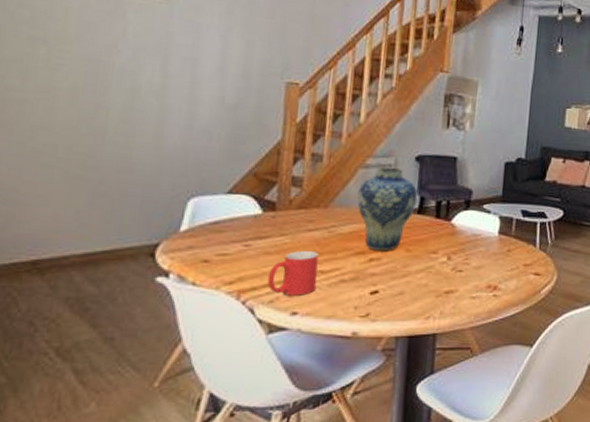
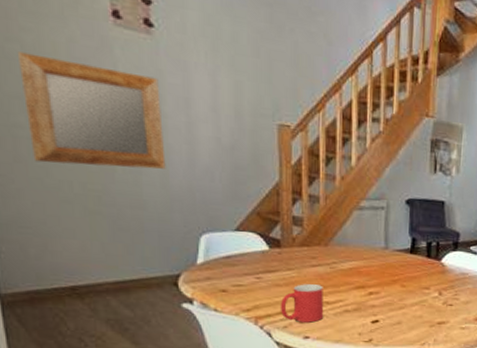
mirror: none [20,17,168,130] -> present [17,51,166,169]
vase: present [357,167,417,251] -> none [354,209,409,286]

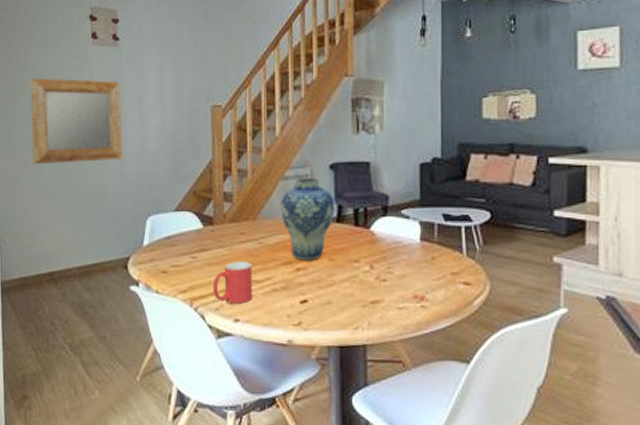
vase: none [354,209,409,286] -> present [281,178,334,261]

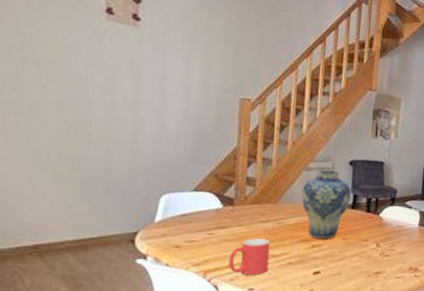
mirror: present [29,78,123,165] -> none [18,41,139,138]

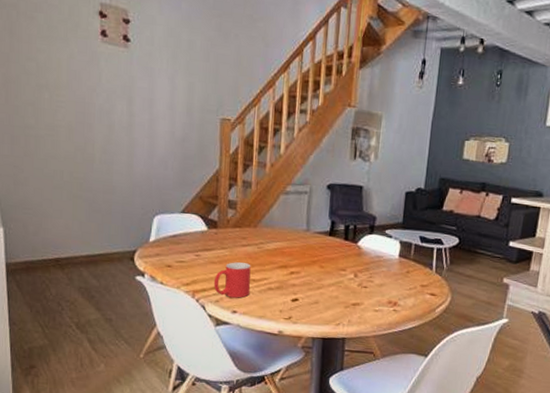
vase: present [301,170,351,239] -> none [280,194,329,267]

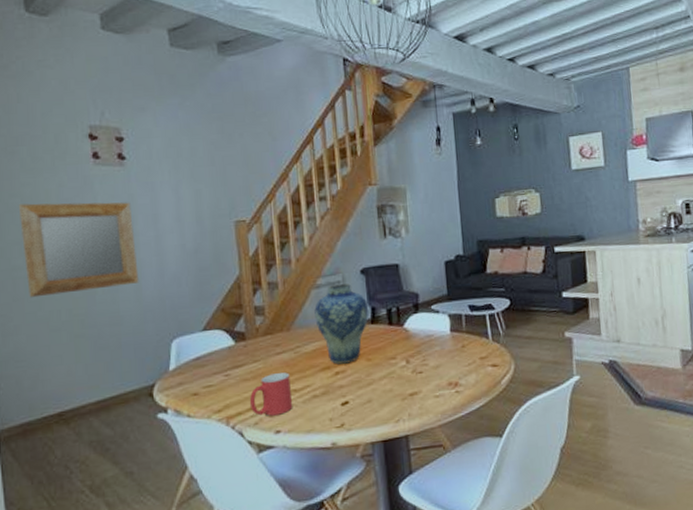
mirror: none [33,68,132,160] -> present [18,202,139,298]
vase: none [280,194,329,267] -> present [314,284,368,365]

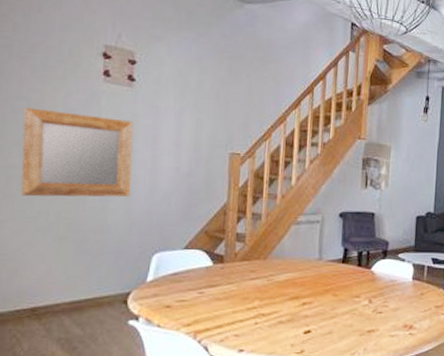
mug: present [249,372,293,416] -> none [218,297,260,335]
vase: present [314,284,368,365] -> none [291,223,341,296]

